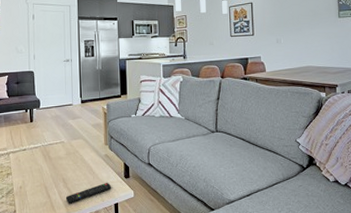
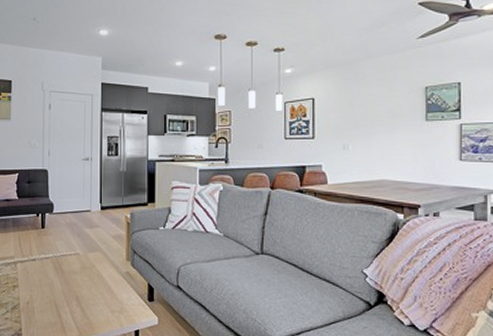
remote control: present [65,182,112,204] -> none [78,304,133,326]

